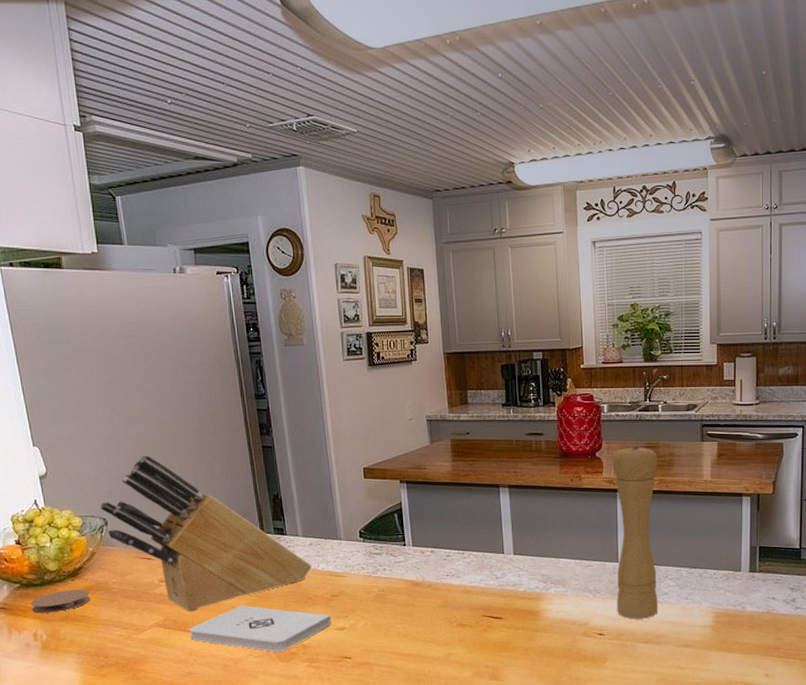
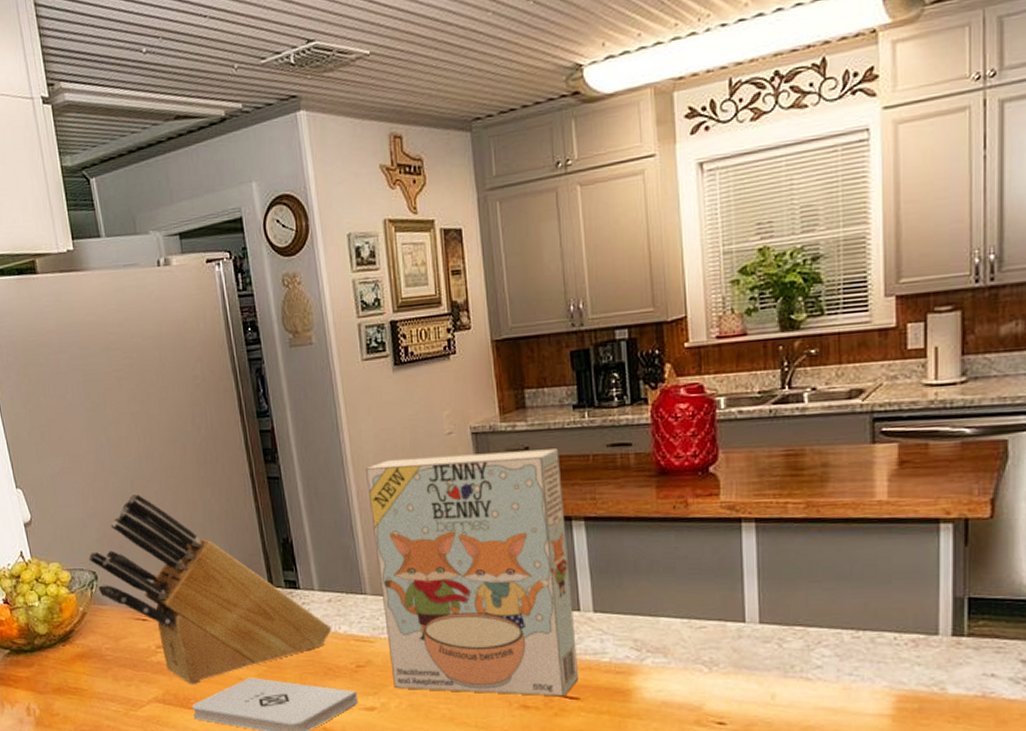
coaster: present [30,589,91,613] -> none [21,656,84,684]
cereal box: none [344,435,502,617] -> present [366,449,580,697]
pepper mill: present [612,446,658,619] -> none [733,454,807,703]

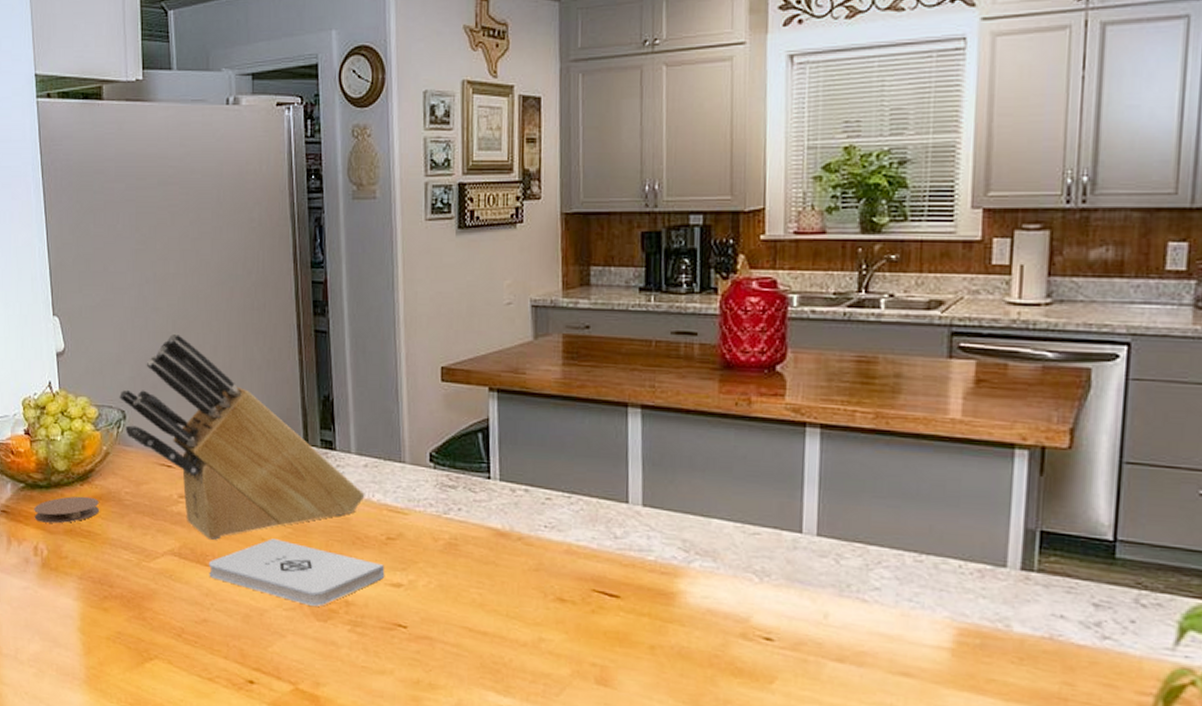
coaster: none [21,656,84,684] -> present [34,496,100,524]
cereal box: present [366,449,580,697] -> none [417,324,622,593]

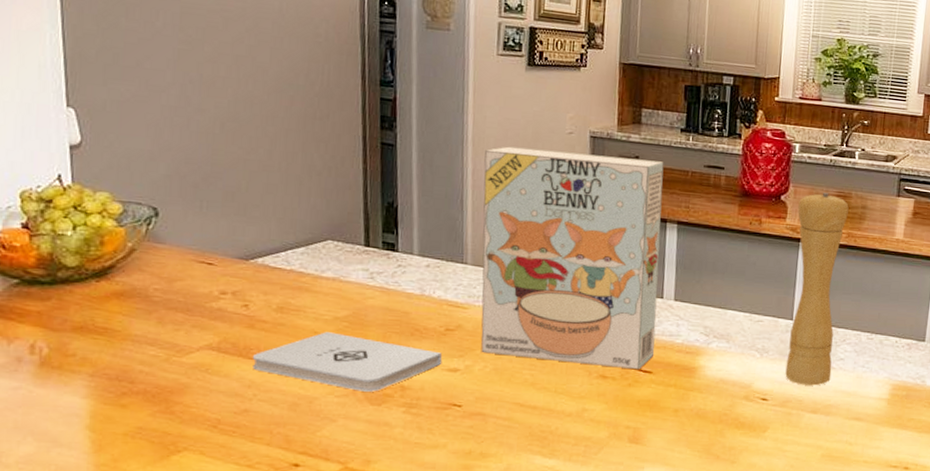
coaster: present [34,496,100,524] -> none [31,292,121,321]
knife block: present [119,333,365,540] -> none [151,135,426,334]
cereal box: none [417,324,622,593] -> present [481,146,664,370]
pepper mill: none [795,358,875,624] -> present [785,193,849,386]

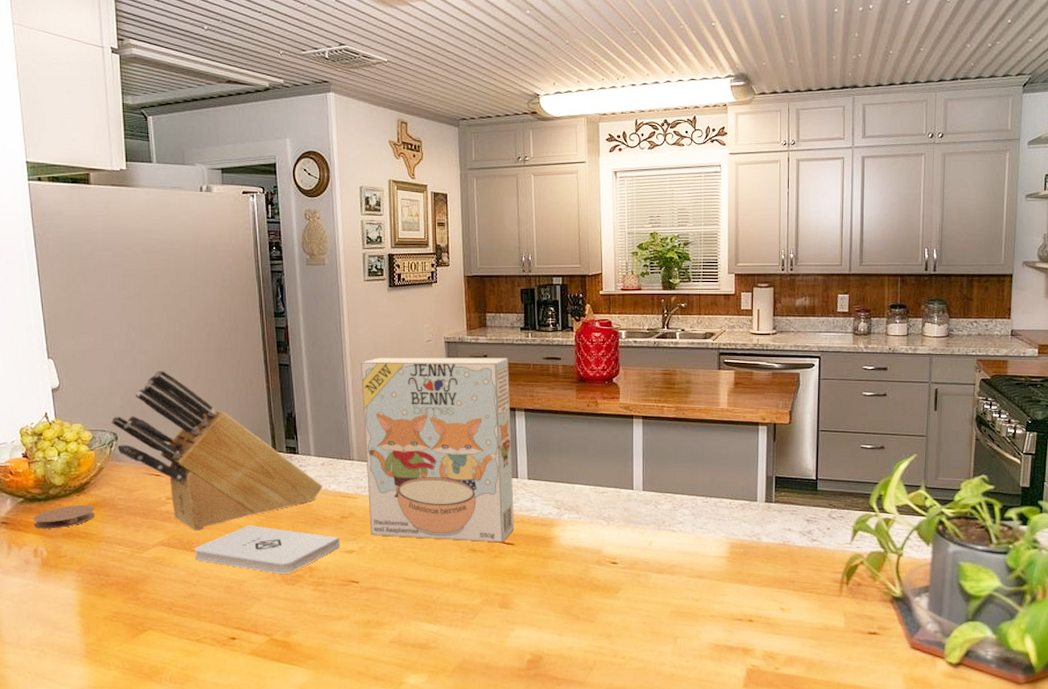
coaster: none [31,292,121,321] -> present [33,505,96,529]
knife block: none [151,135,426,334] -> present [111,370,323,530]
pepper mill: present [785,193,849,386] -> none [629,372,675,548]

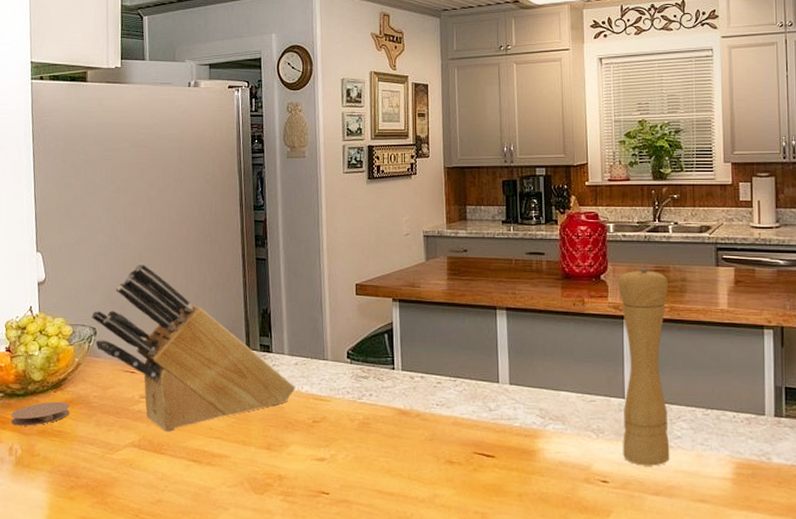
notepad: present [195,525,341,574] -> none [164,428,312,482]
cereal box: present [361,357,515,543] -> none [337,251,496,455]
pepper mill: none [629,372,675,548] -> present [618,269,670,466]

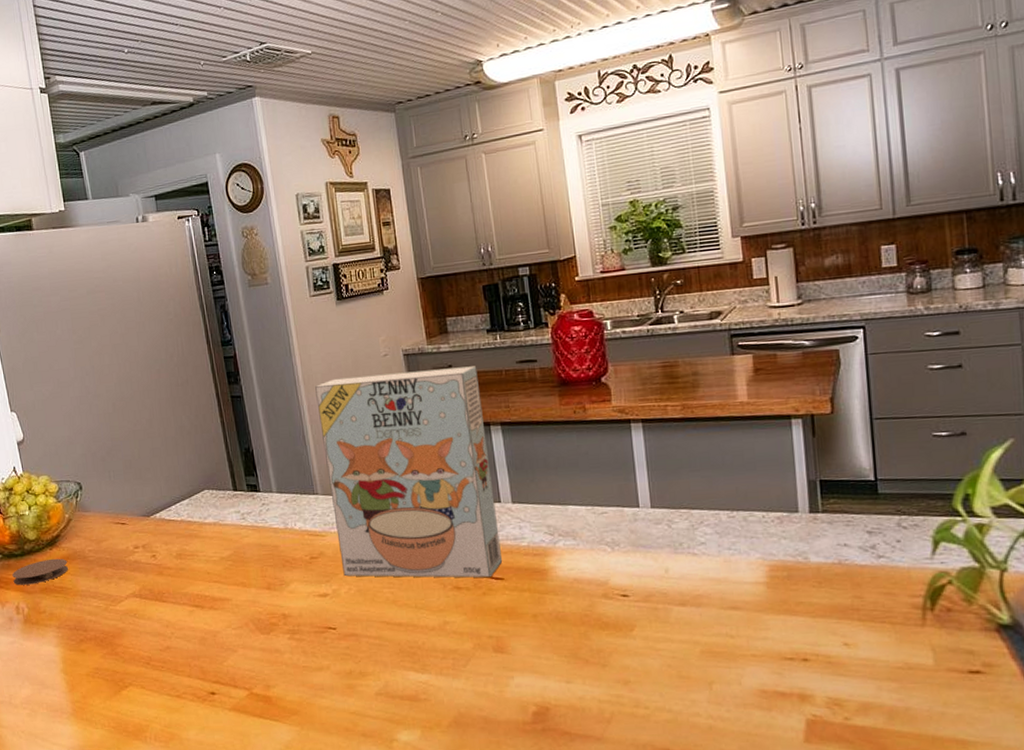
knife block: present [91,263,296,432] -> none [74,413,289,580]
cereal box: none [337,251,496,455] -> present [315,366,503,578]
pepper mill: present [618,269,670,466] -> none [621,366,695,577]

